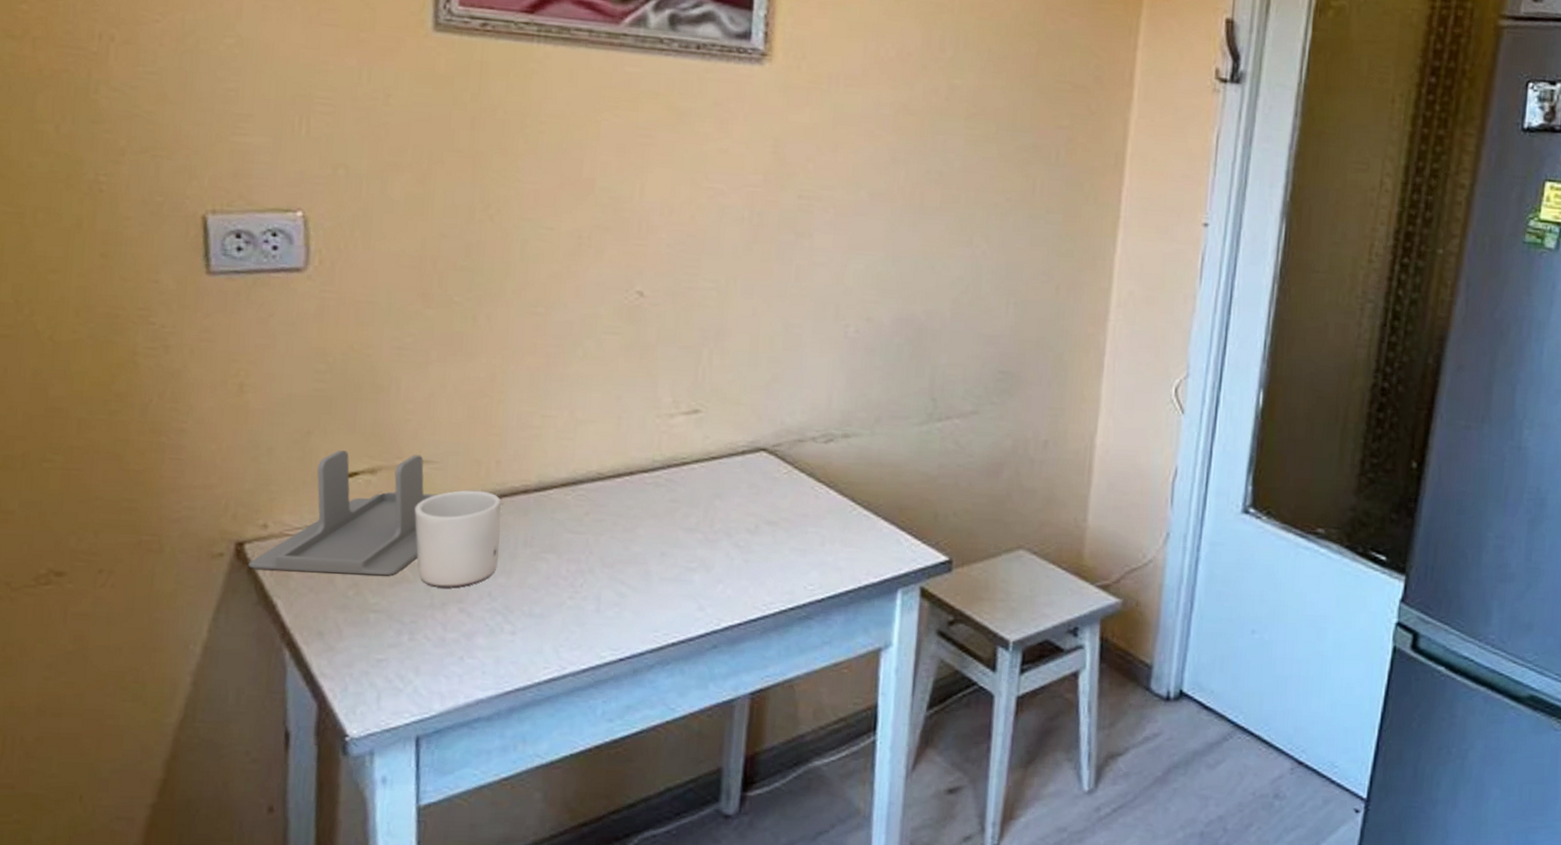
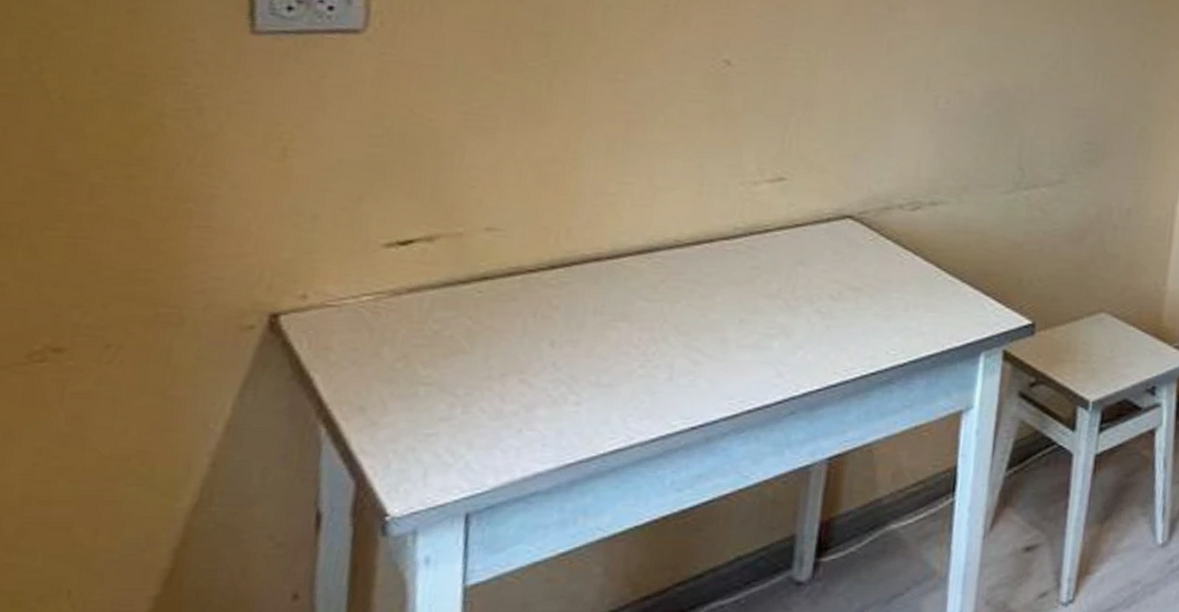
napkin holder: present [248,450,437,576] -> none [283,217,501,347]
mug: present [414,490,501,588] -> none [474,258,571,358]

